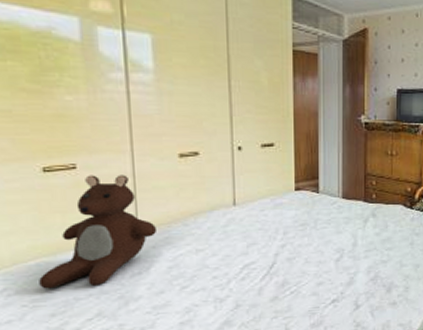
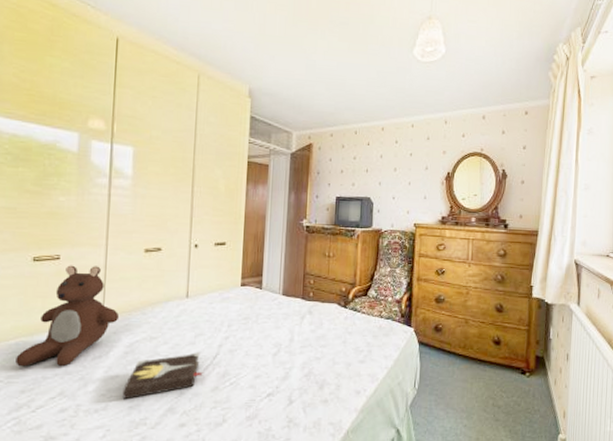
hardback book: none [170,263,260,316] -> present [122,352,203,400]

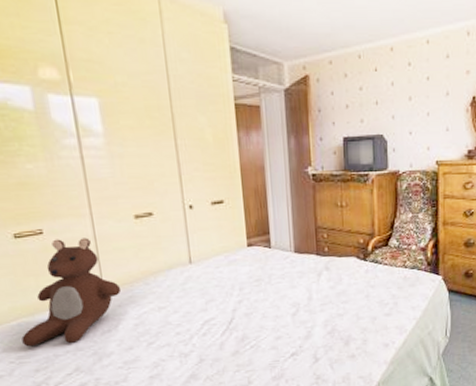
hardback book: present [122,352,203,400] -> none [139,318,221,371]

